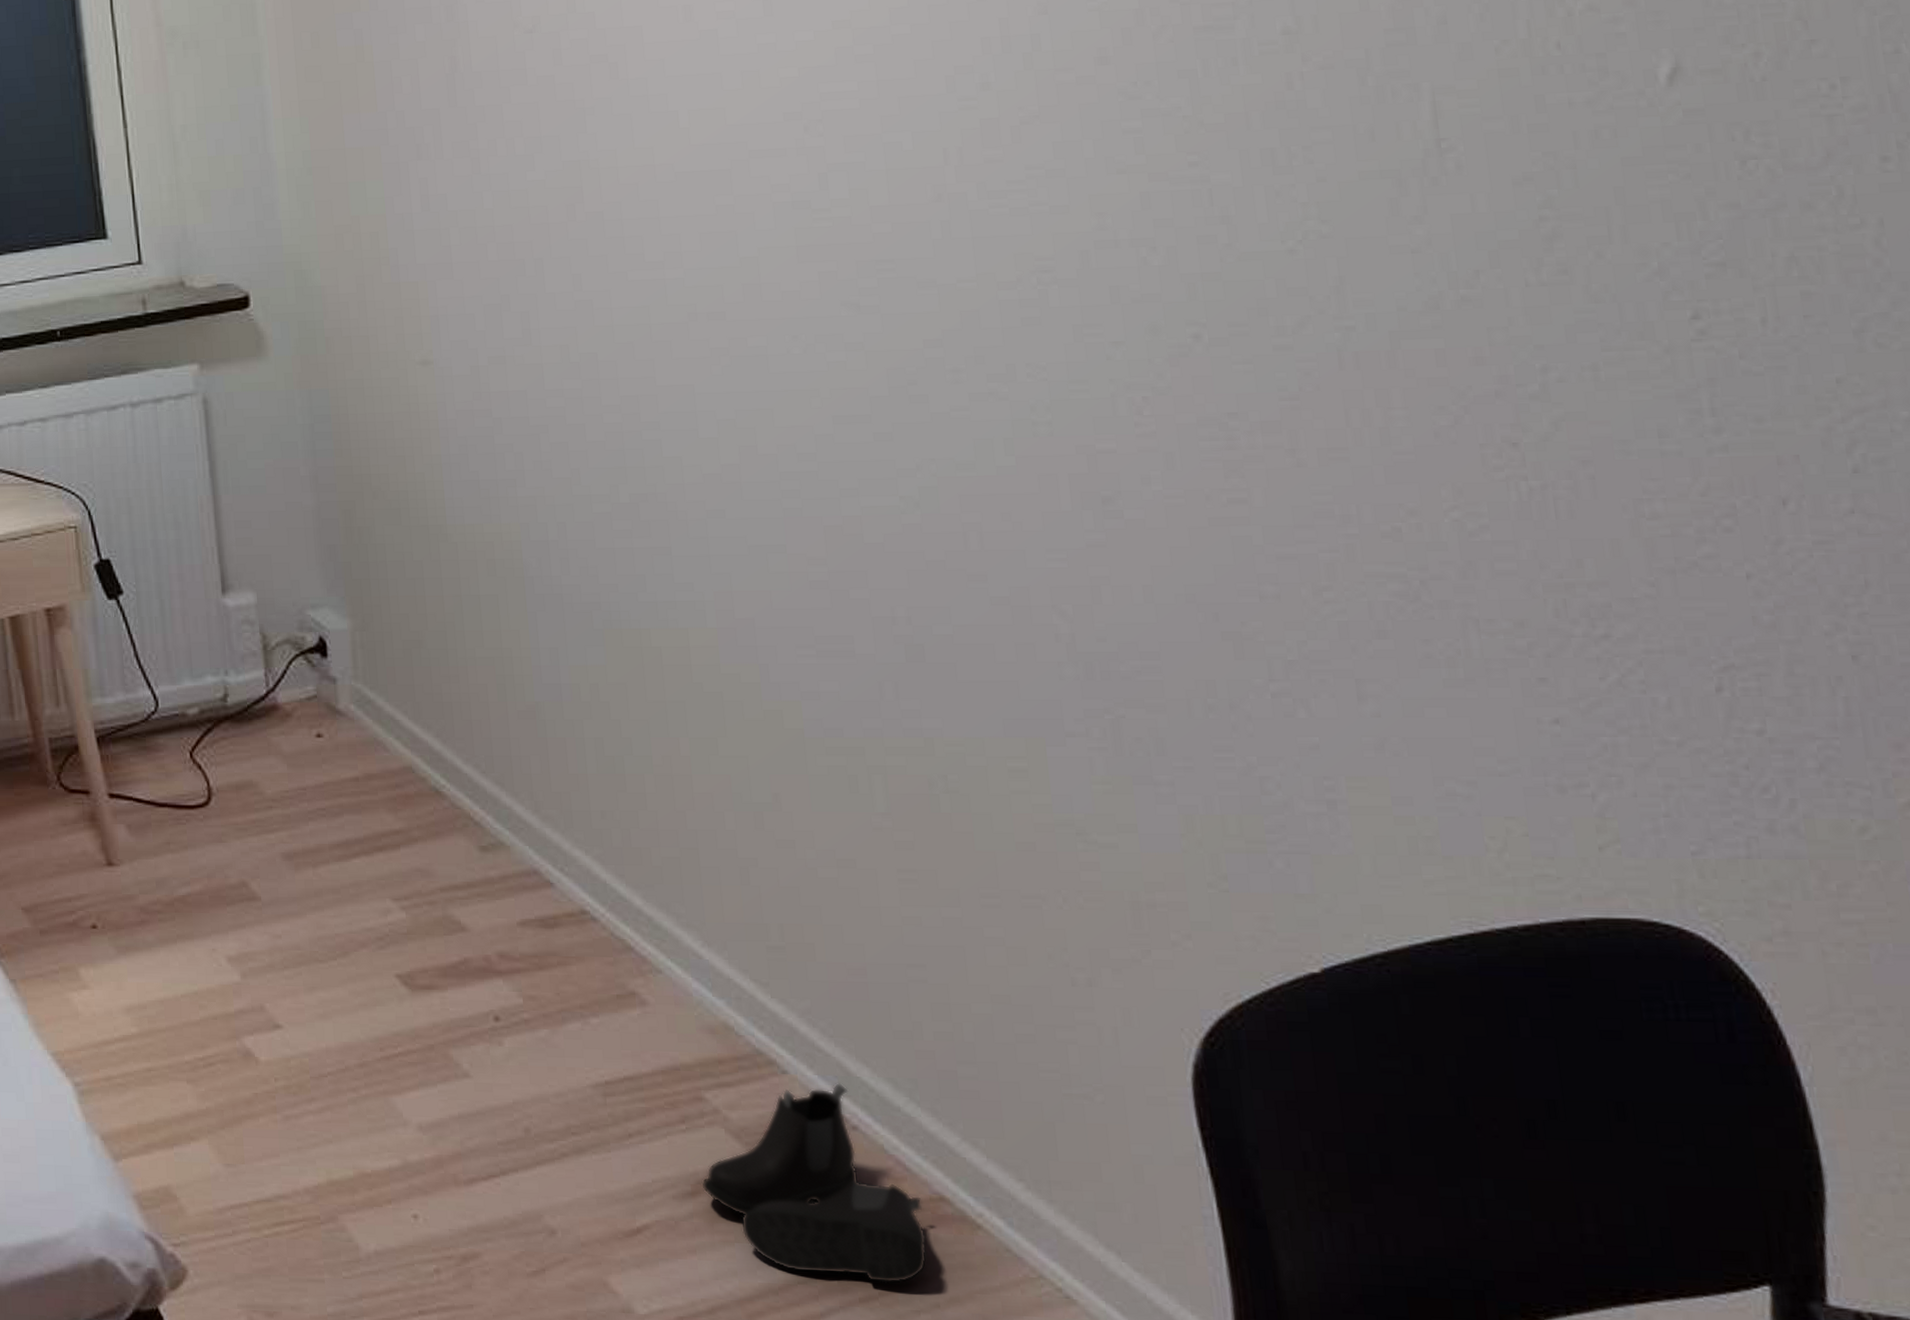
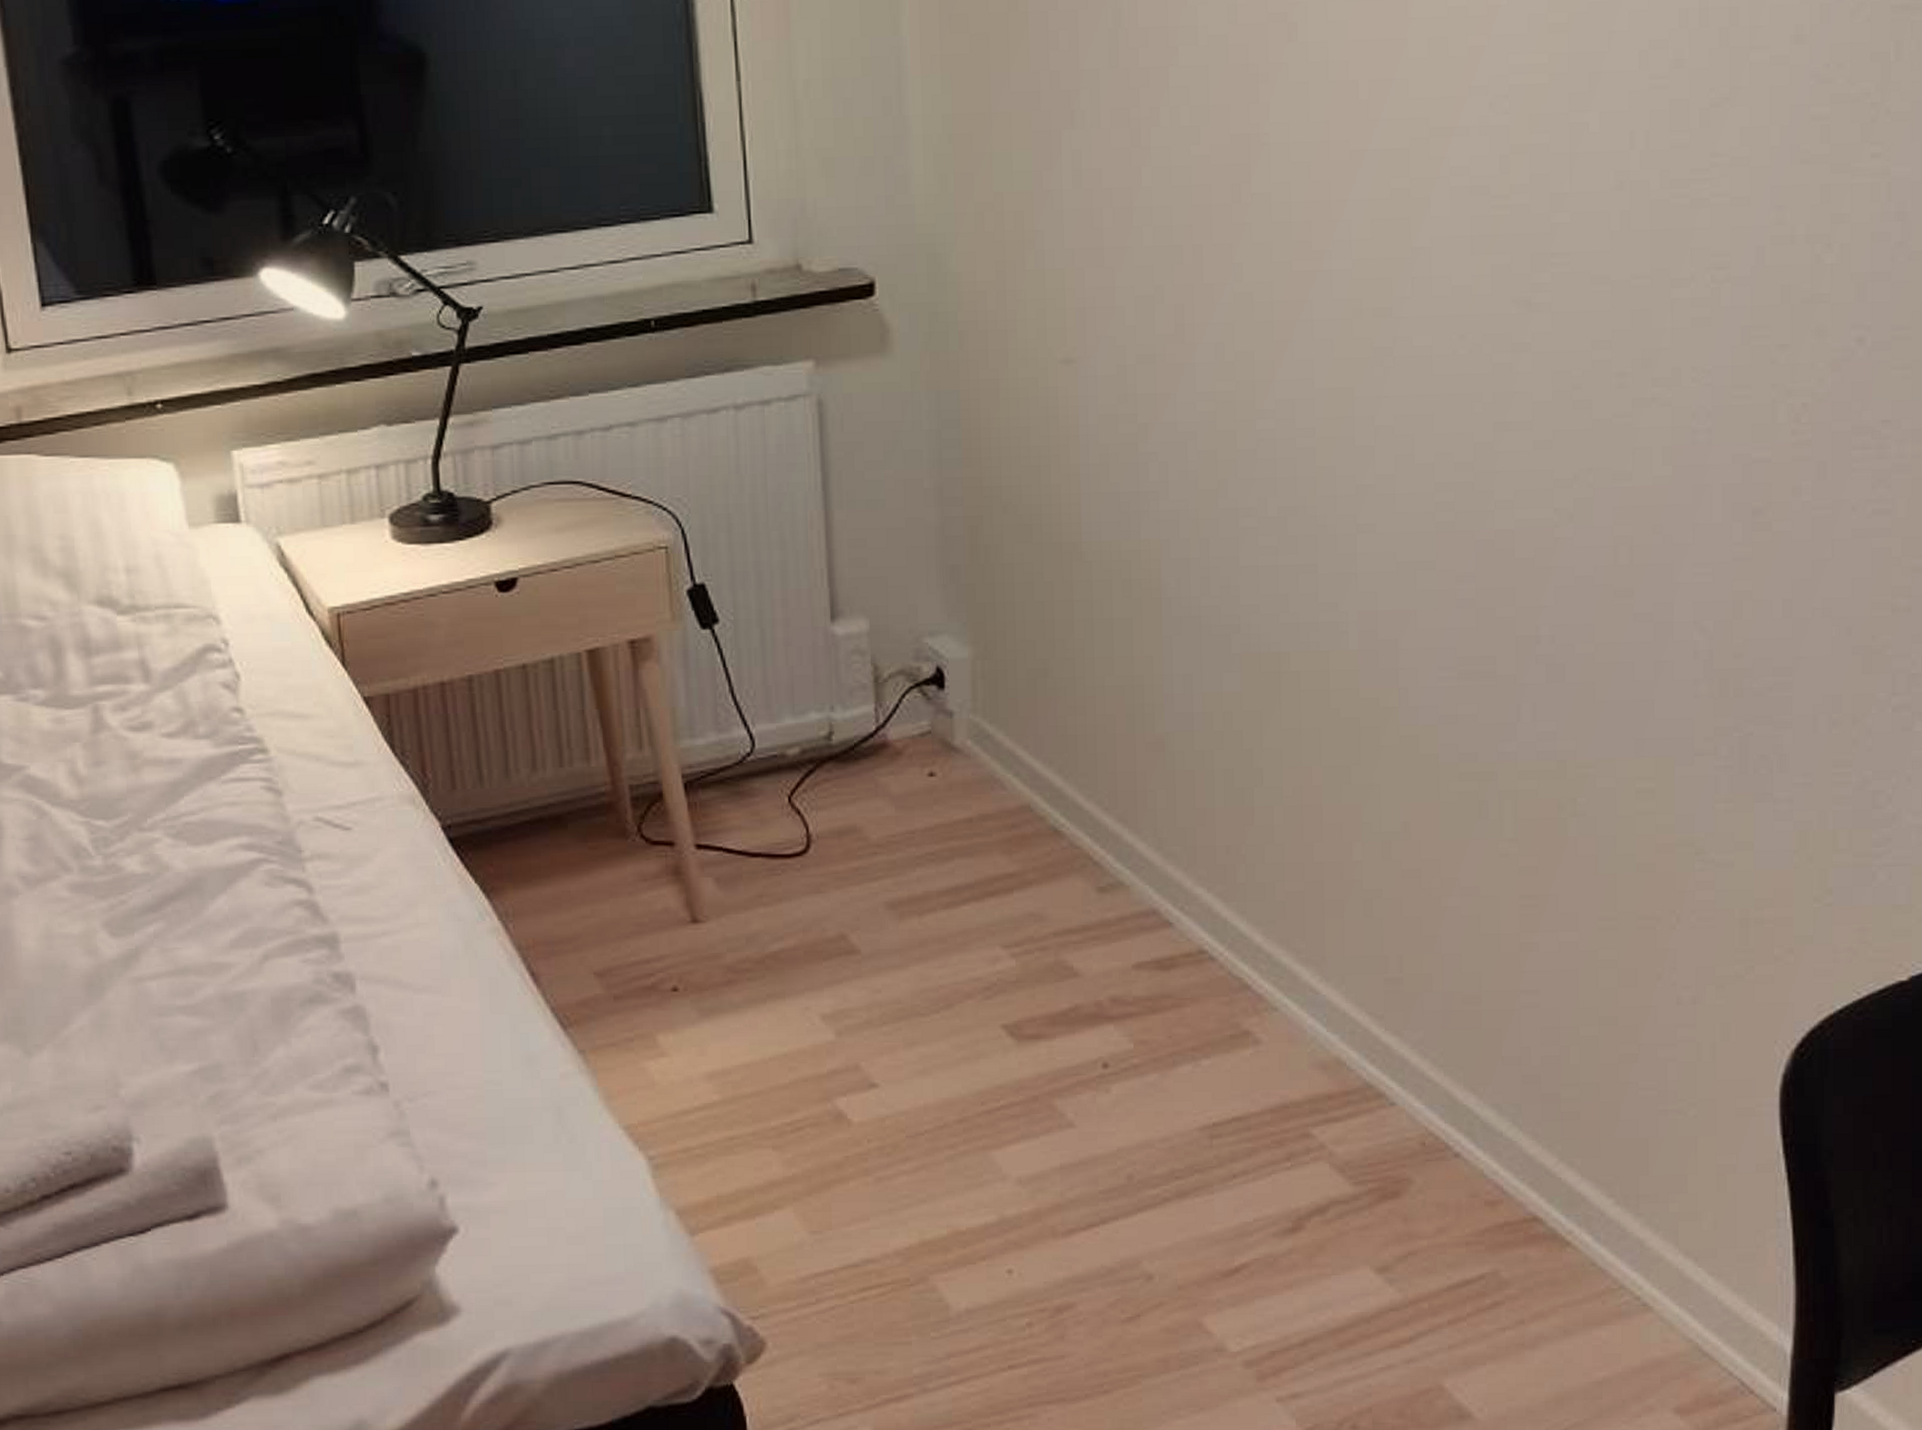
boots: present [701,1083,928,1284] -> none [1302,1112,1518,1304]

